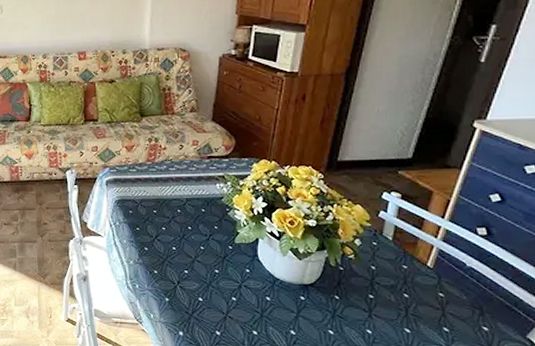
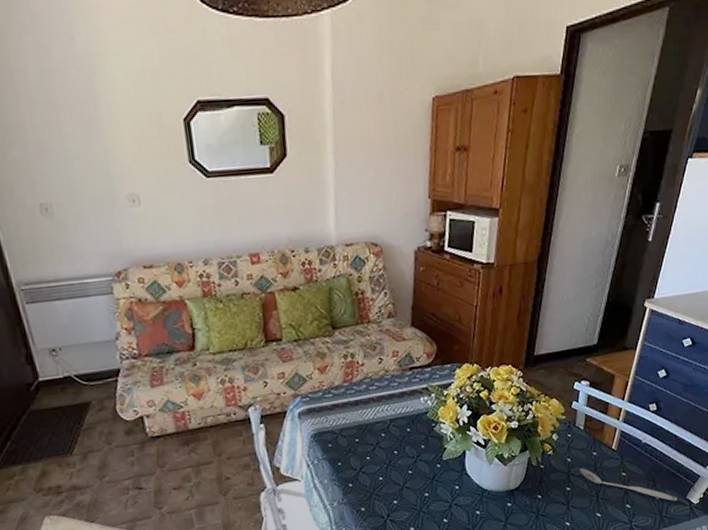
spoon: none [385,279,515,338] -> present [579,468,678,502]

